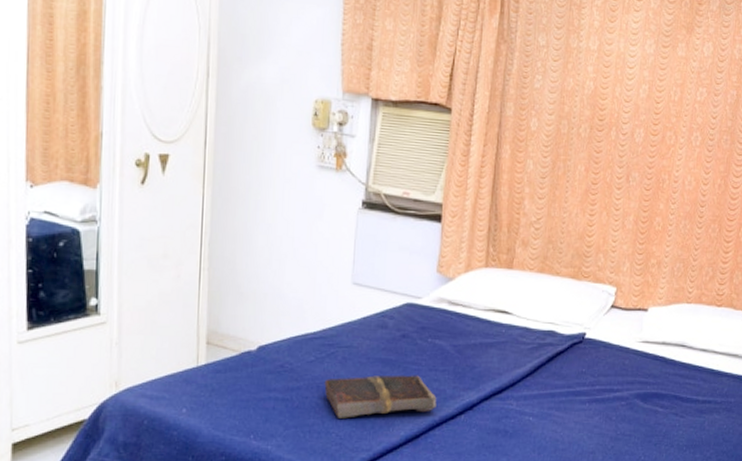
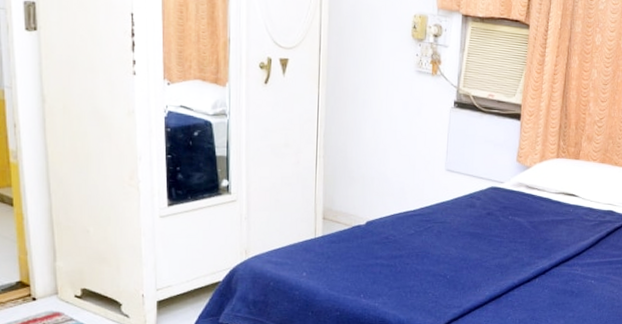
book: present [324,375,437,419] -> none [422,245,516,281]

